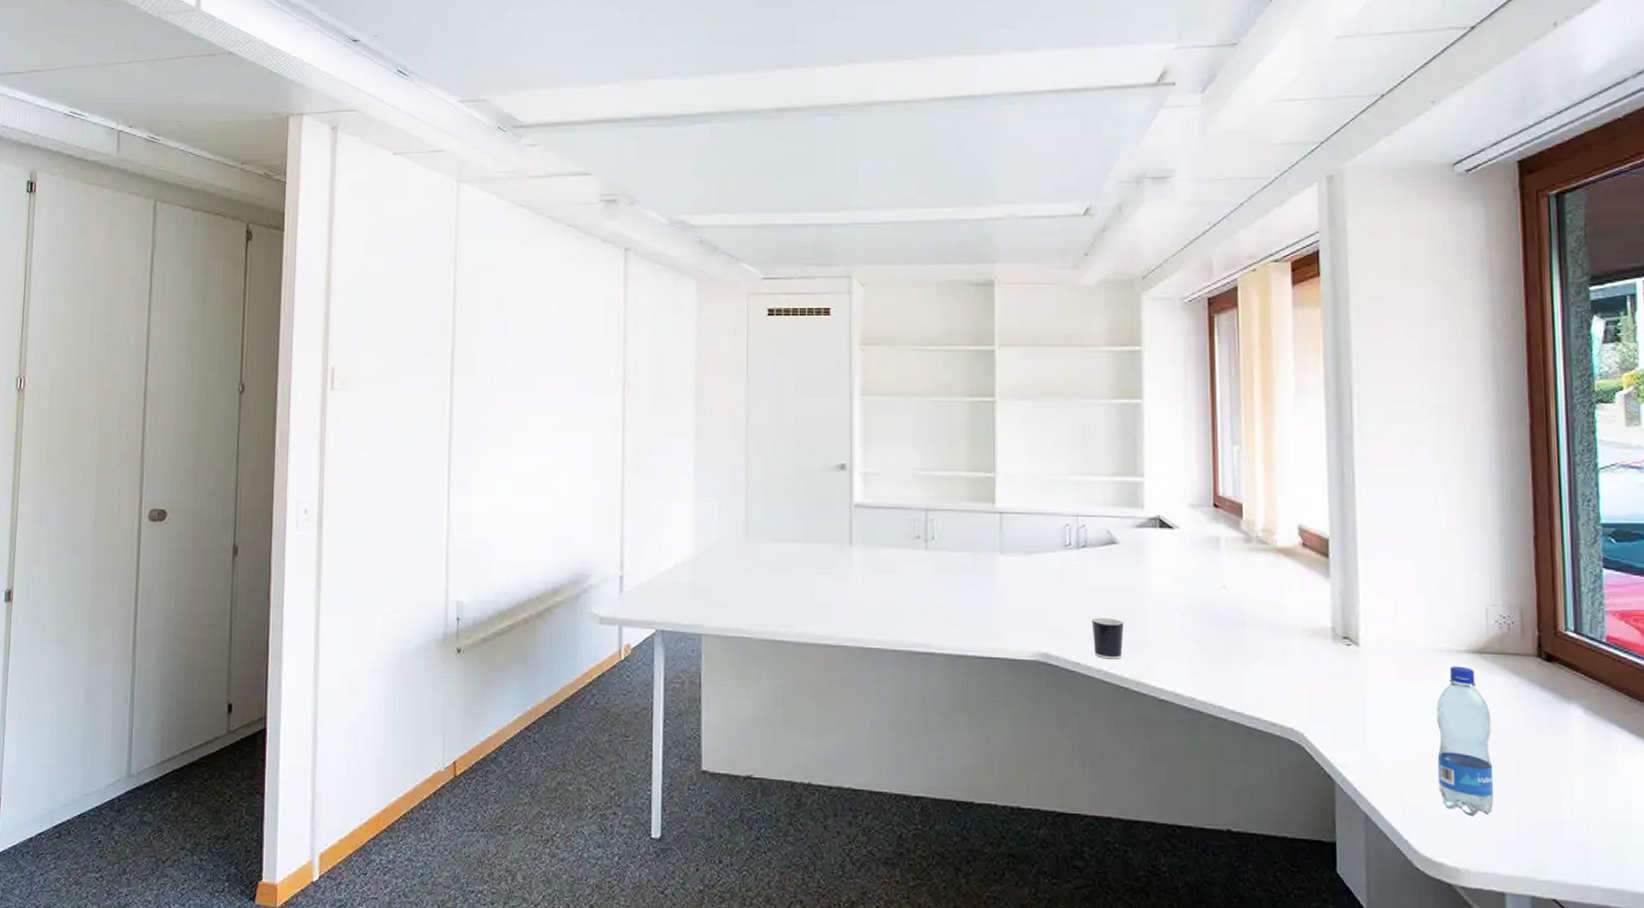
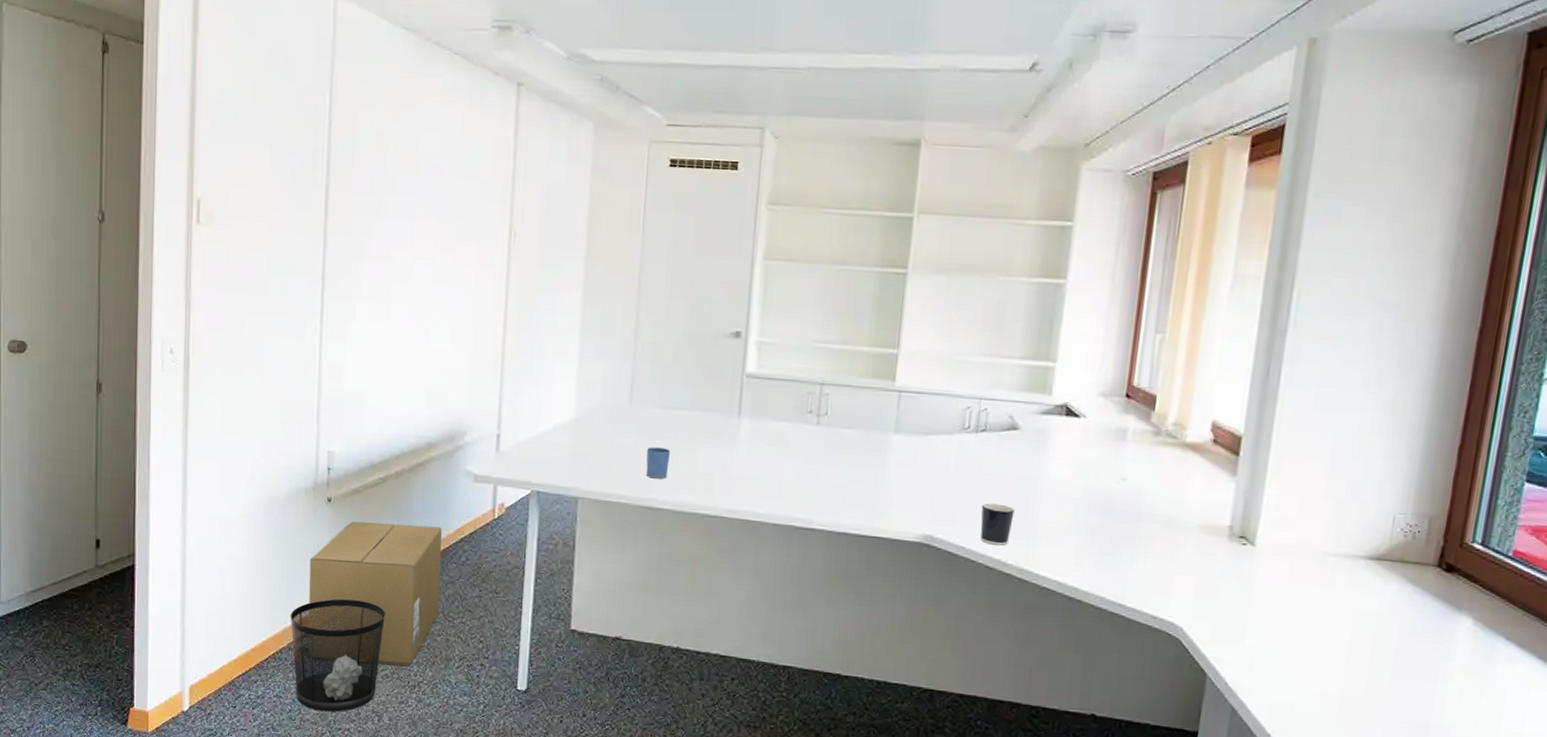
waste bin: none [421,751,516,874] -> present [290,598,385,712]
box: none [439,670,571,819] -> present [308,521,442,666]
mug: none [764,580,787,611] -> present [646,447,670,479]
bottle: present [1436,666,1494,816] -> none [1310,570,1378,715]

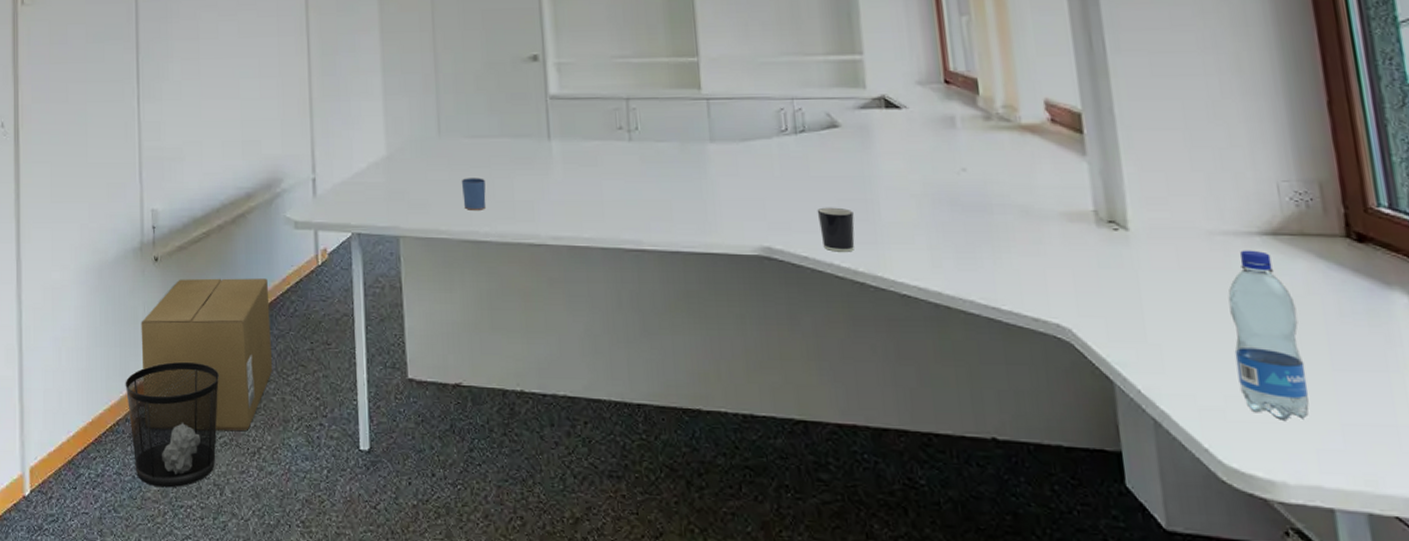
bottle: none [1310,570,1378,715] -> present [1228,250,1309,420]

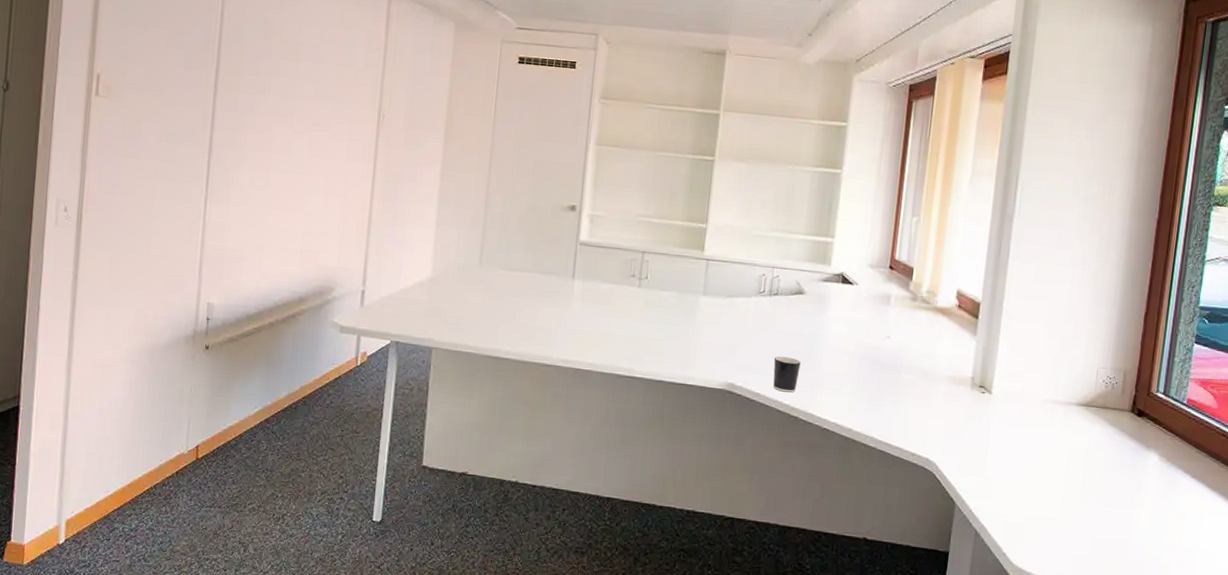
waste bin: present [125,361,219,488] -> none [165,438,255,543]
box: present [141,278,273,431] -> none [181,367,310,500]
mug: present [461,178,486,210] -> none [492,303,514,332]
bottle: present [1228,250,1309,420] -> none [1036,415,1087,536]

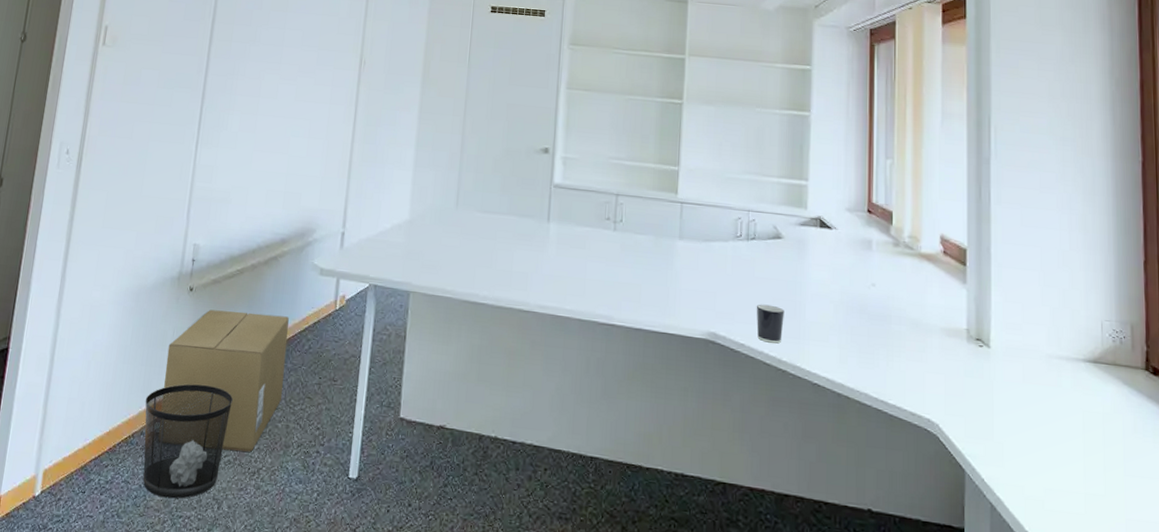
waste bin: none [165,438,255,543] -> present [143,384,233,499]
box: none [181,367,310,500] -> present [158,309,289,452]

